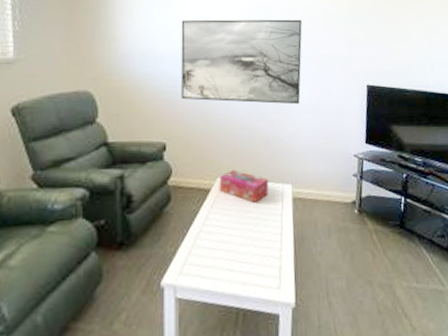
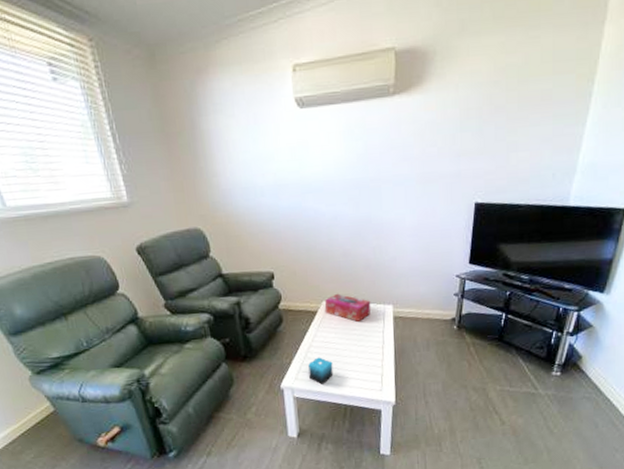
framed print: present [181,19,302,105] -> none [277,134,405,231]
candle: none [196,245,225,281] -> present [308,357,334,384]

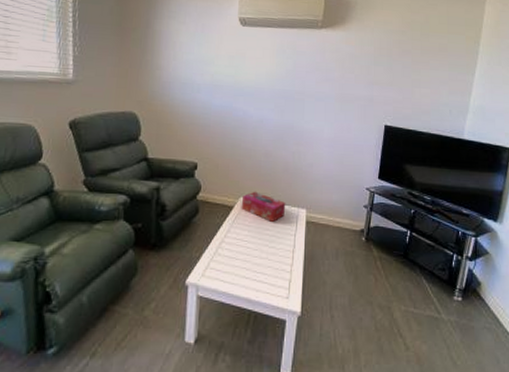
candle: present [308,357,334,384] -> none [217,254,242,285]

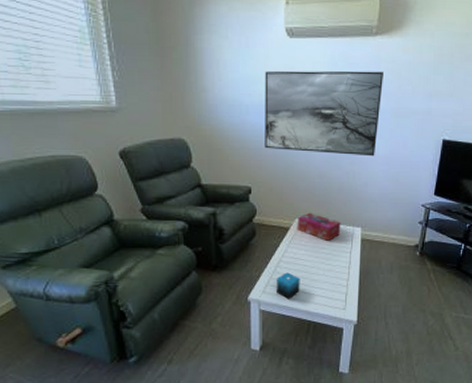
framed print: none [213,54,328,138] -> present [265,71,383,157]
candle: none [217,254,242,285] -> present [277,272,300,299]

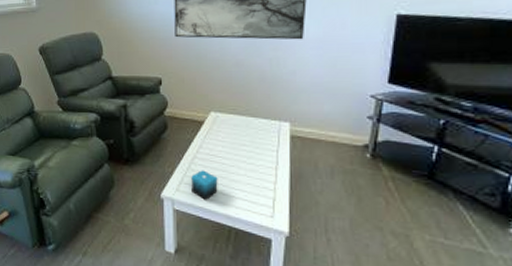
tissue box: present [297,212,341,241] -> none [212,104,265,137]

